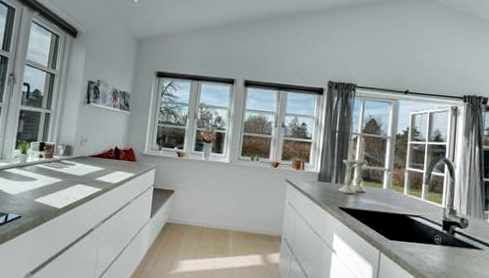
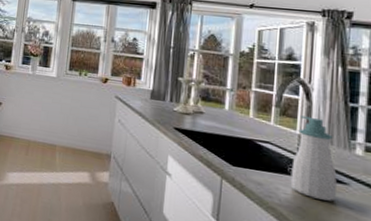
soap bottle: none [436,191,474,265] -> present [290,115,337,201]

